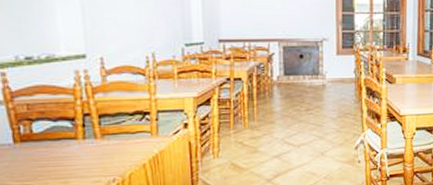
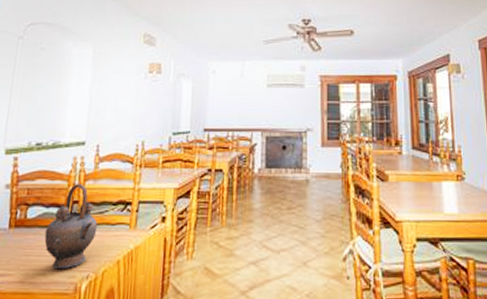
teapot: none [58,96,117,177] -> present [44,183,98,270]

